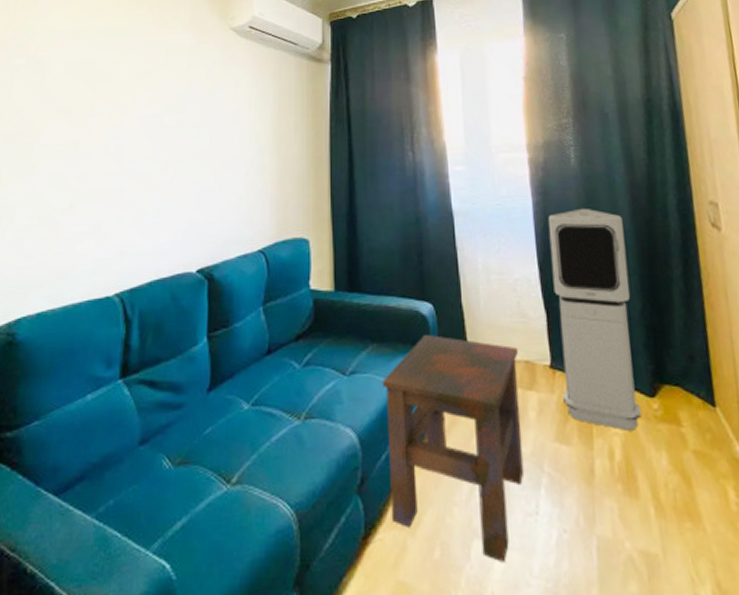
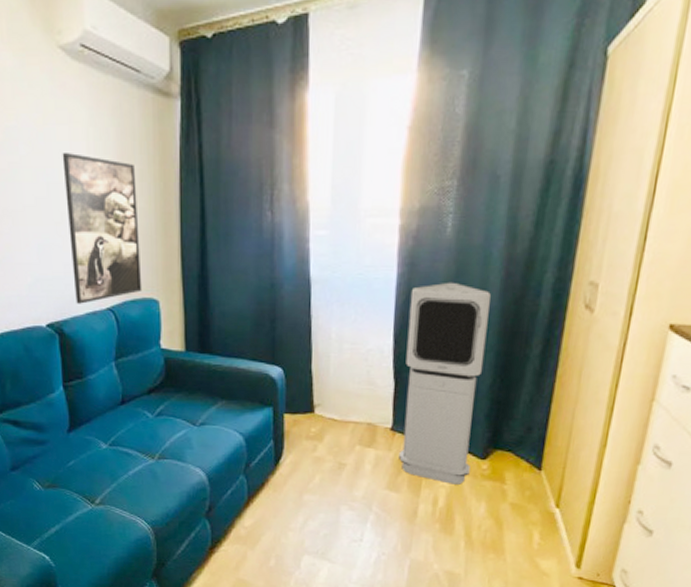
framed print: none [226,110,293,247] -> present [62,153,142,304]
side table: present [383,335,524,561] -> none [231,396,363,571]

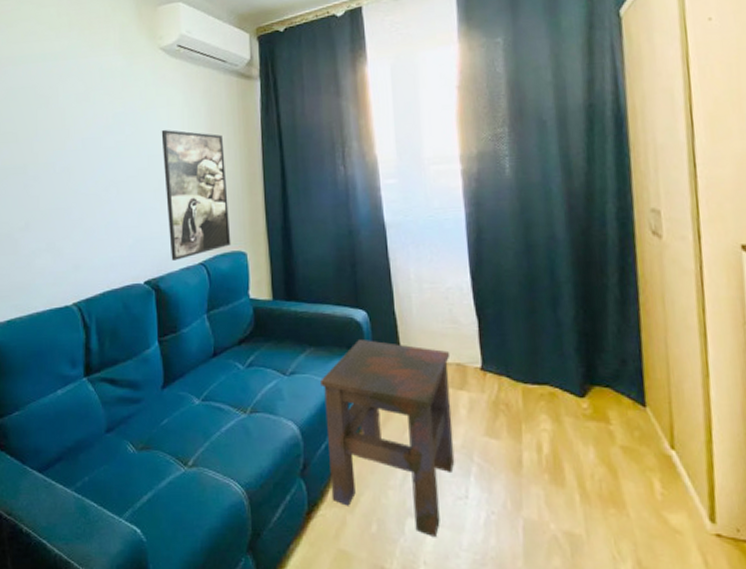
side table: none [231,396,363,571] -> present [320,340,455,536]
air purifier: present [399,282,491,485] -> none [480,218,570,427]

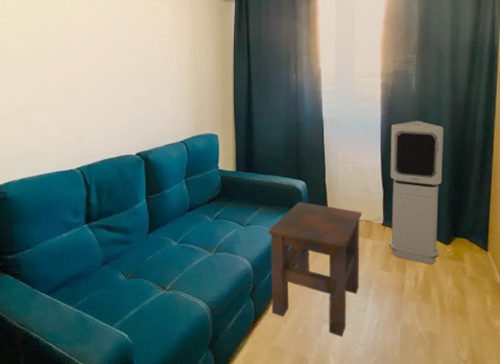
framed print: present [161,130,231,261] -> none [153,36,206,138]
air purifier: none [480,218,570,427] -> present [389,120,443,264]

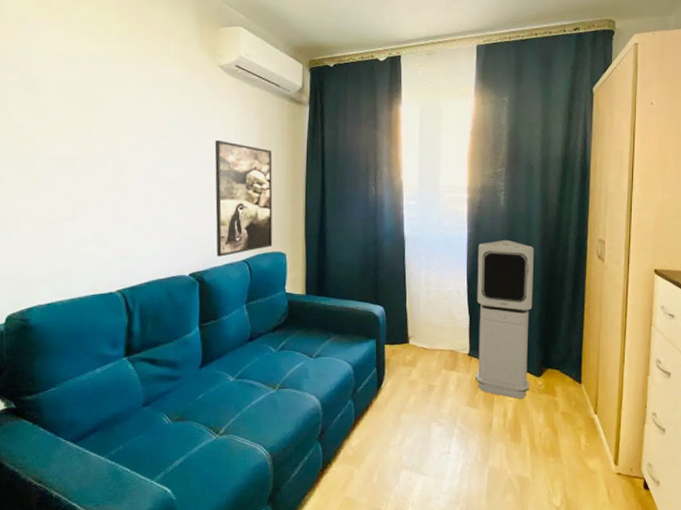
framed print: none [153,36,206,138] -> present [214,140,273,257]
side table: present [269,202,362,336] -> none [341,330,446,484]

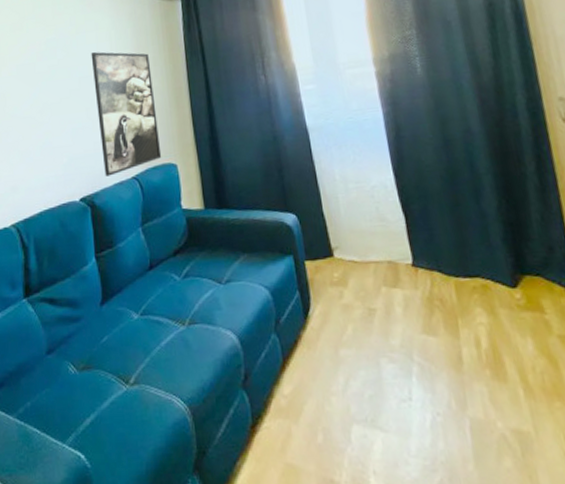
air purifier: present [476,239,534,399] -> none [399,114,505,320]

